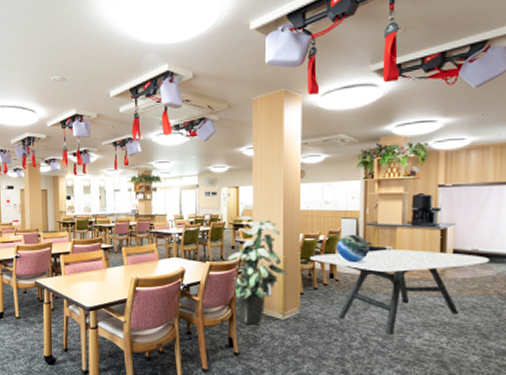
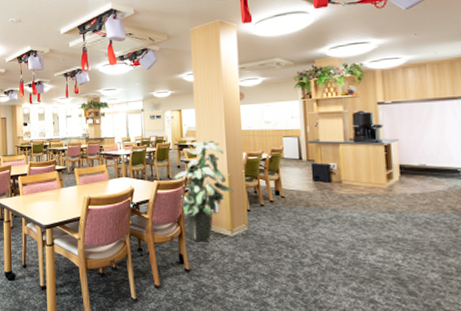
dining table: present [309,249,490,334] -> none [253,166,439,251]
decorative globe: present [337,234,370,262] -> none [280,152,314,179]

